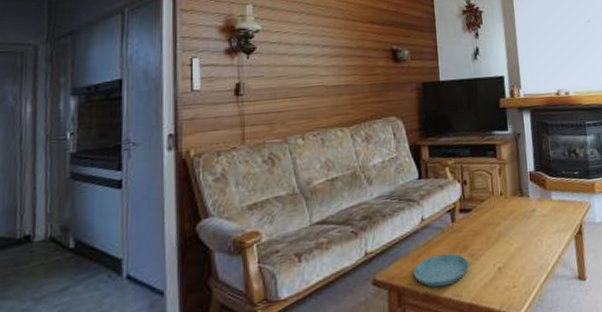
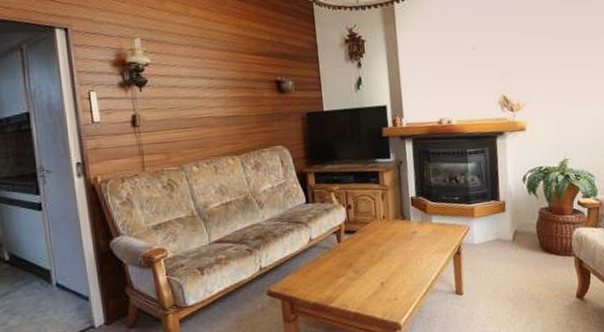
saucer: present [414,253,469,288] -> none [304,270,354,299]

